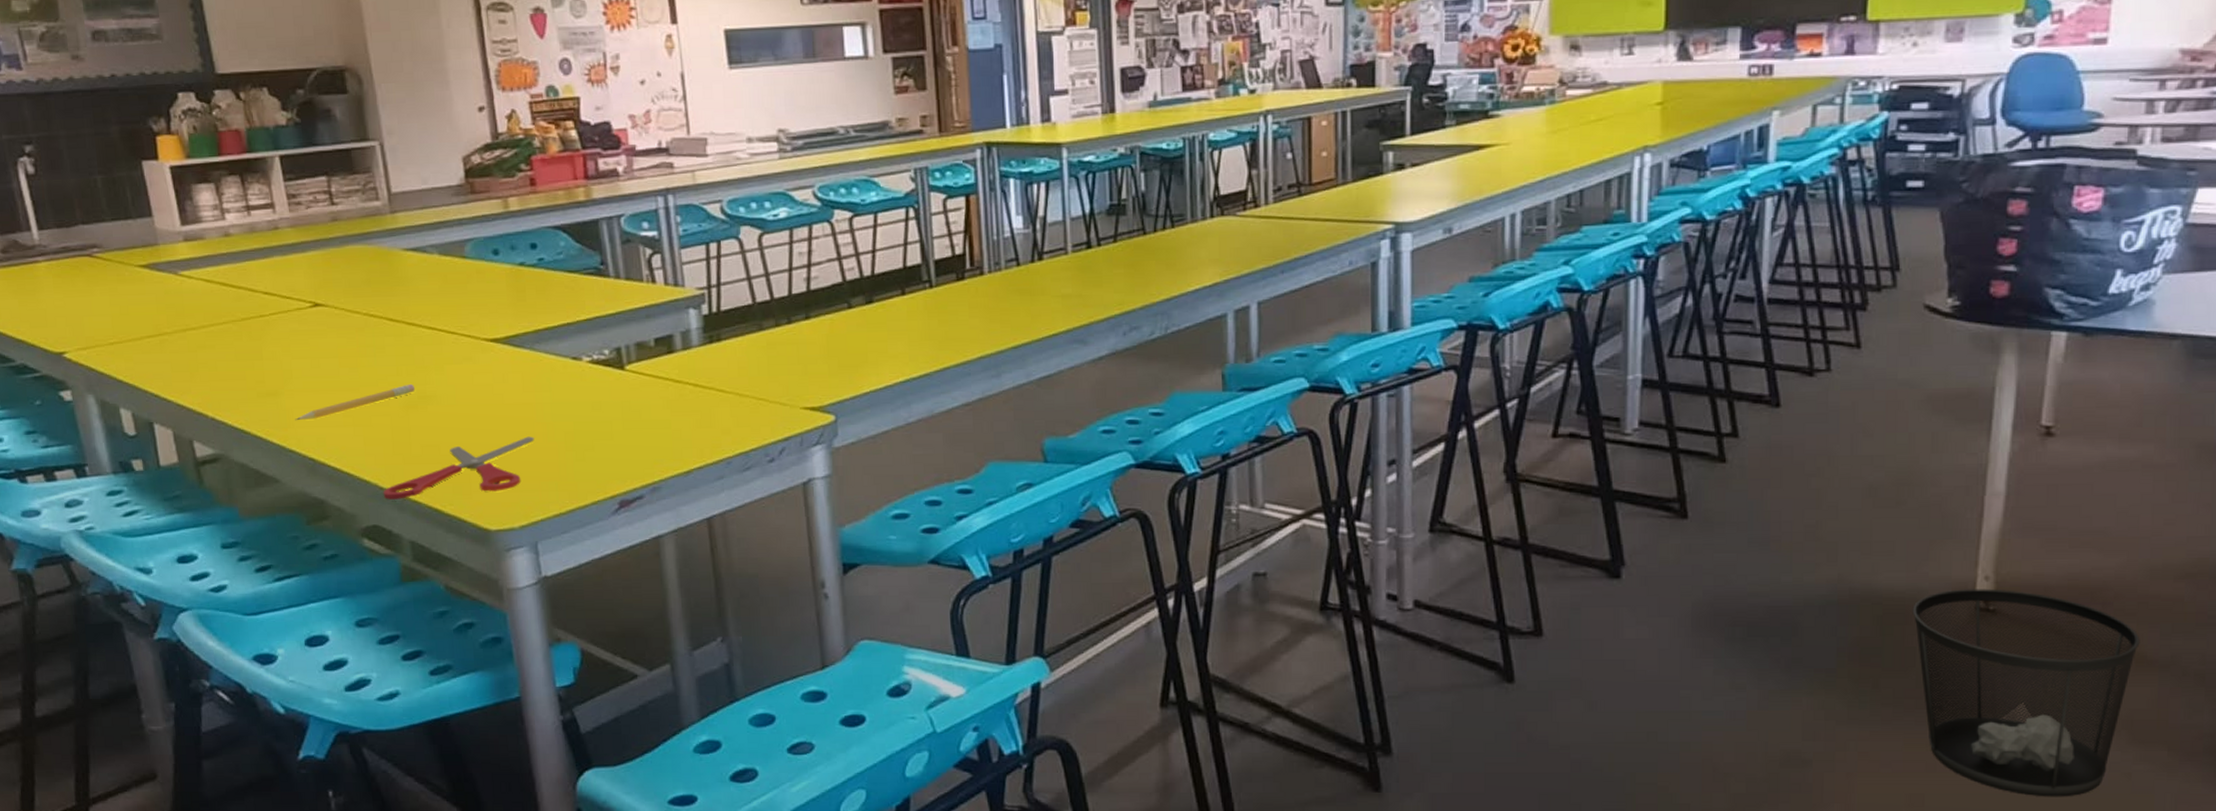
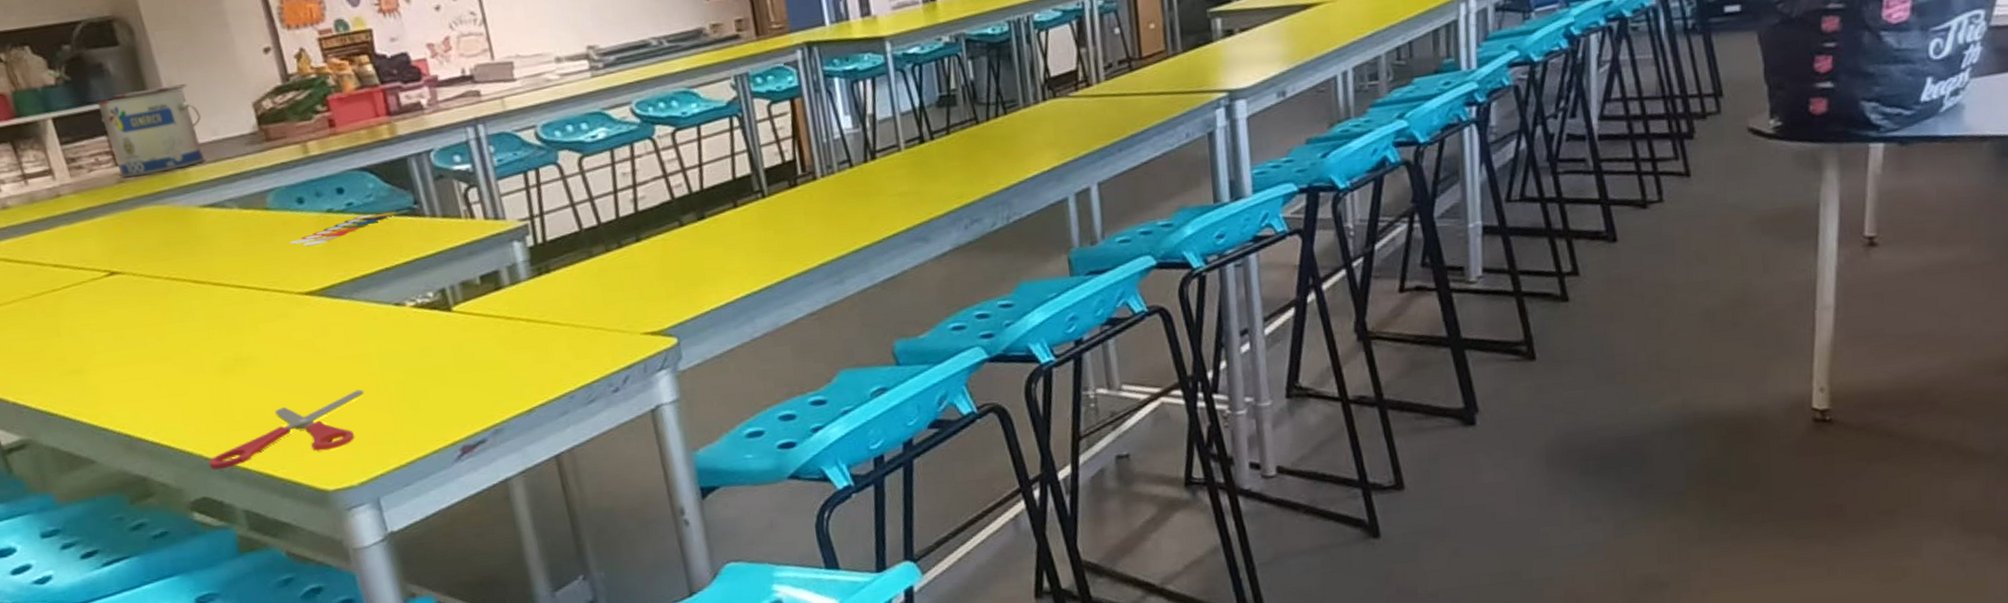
pencil: present [295,383,415,421] -> none [104,346,230,397]
paint can: none [322,133,414,217] -> present [97,84,205,178]
paint palette: none [481,270,583,297] -> present [289,211,397,247]
waste bin: present [1912,589,2140,797] -> none [1754,399,1967,594]

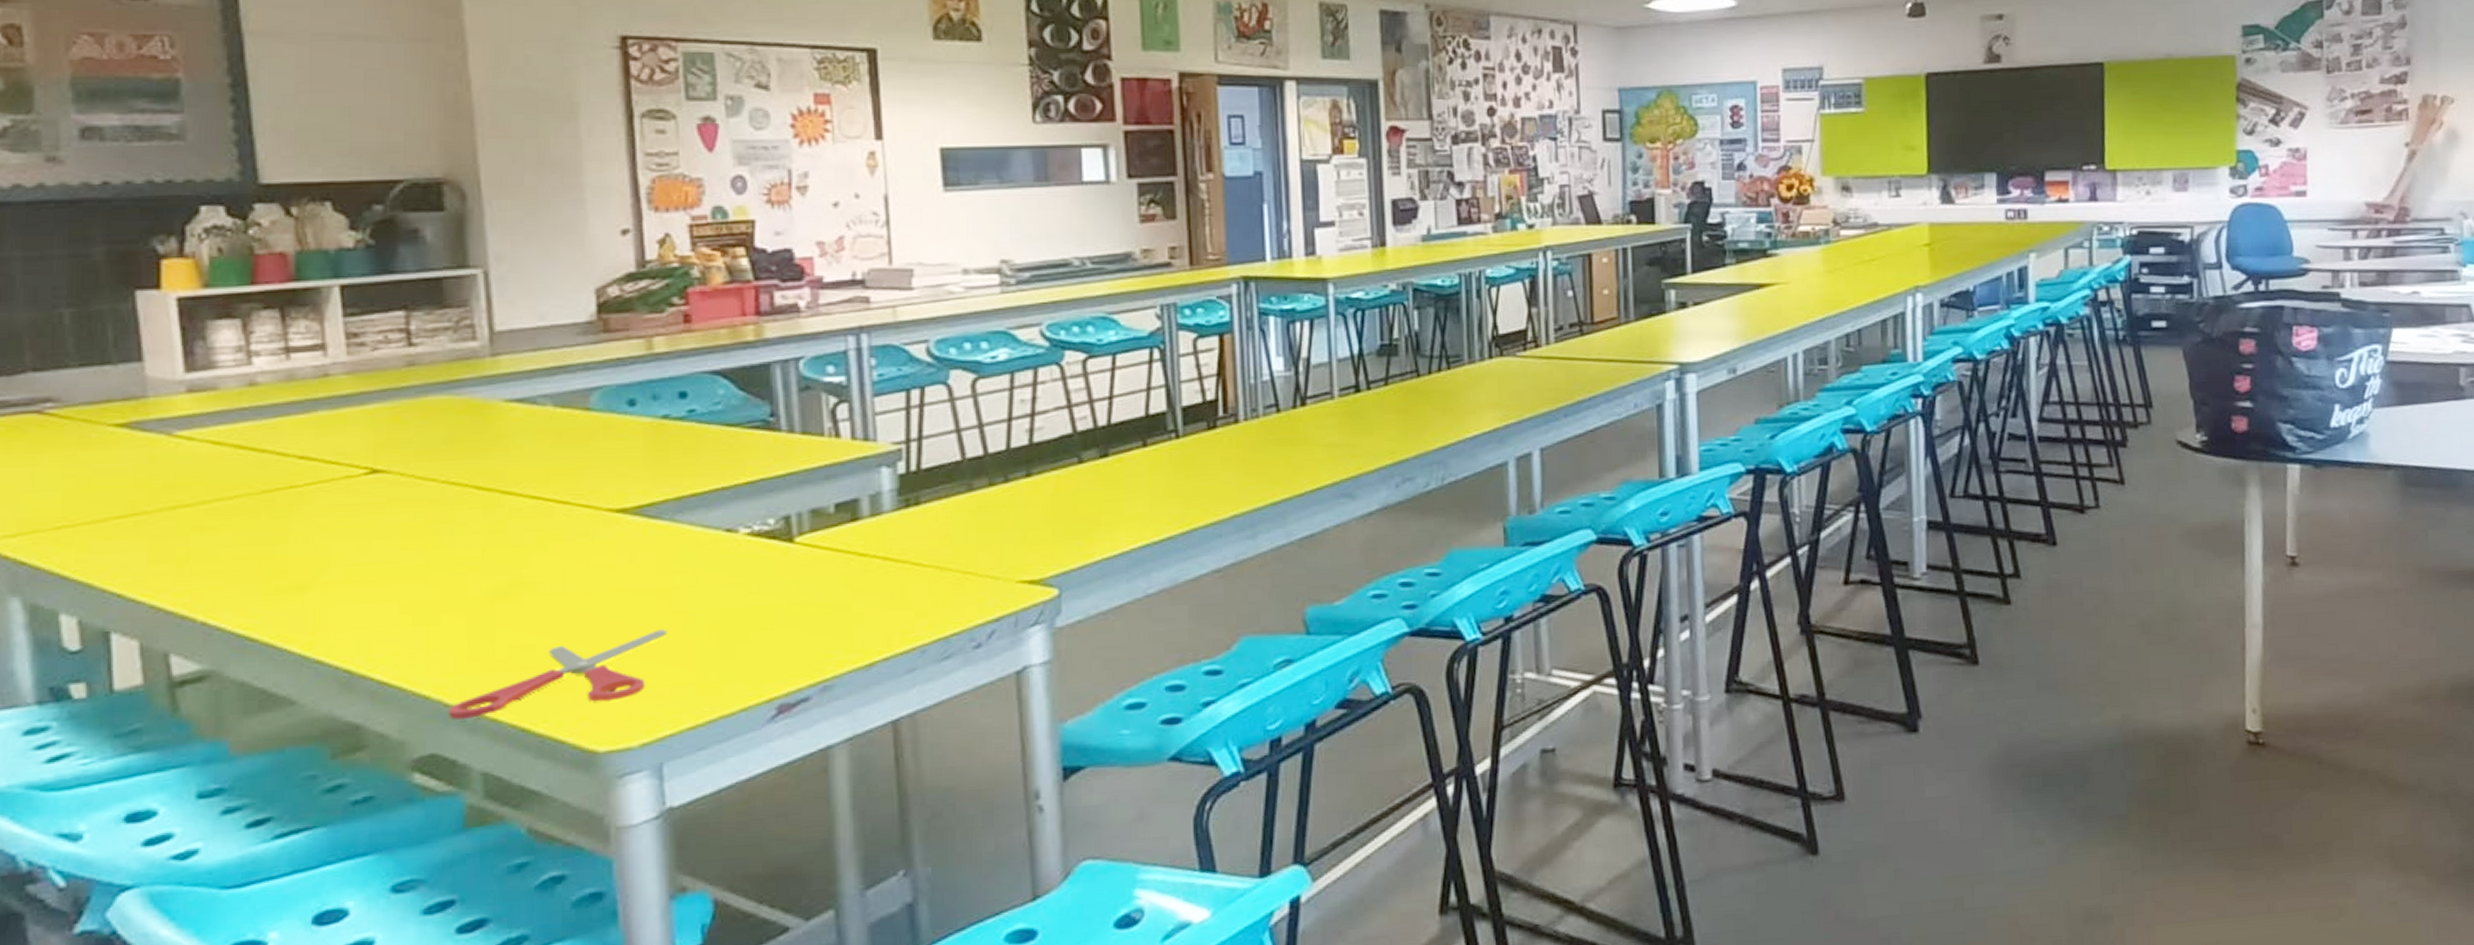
paint can: present [97,84,205,178] -> none [402,259,528,361]
paint palette: present [289,211,397,247] -> none [608,423,747,457]

